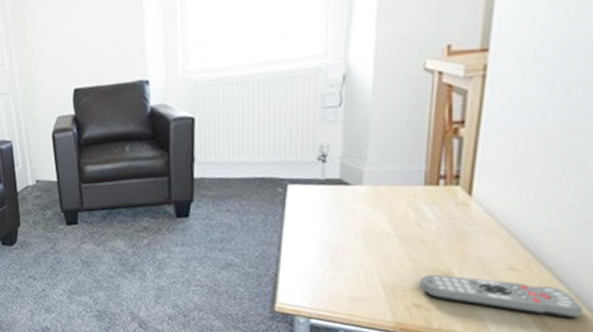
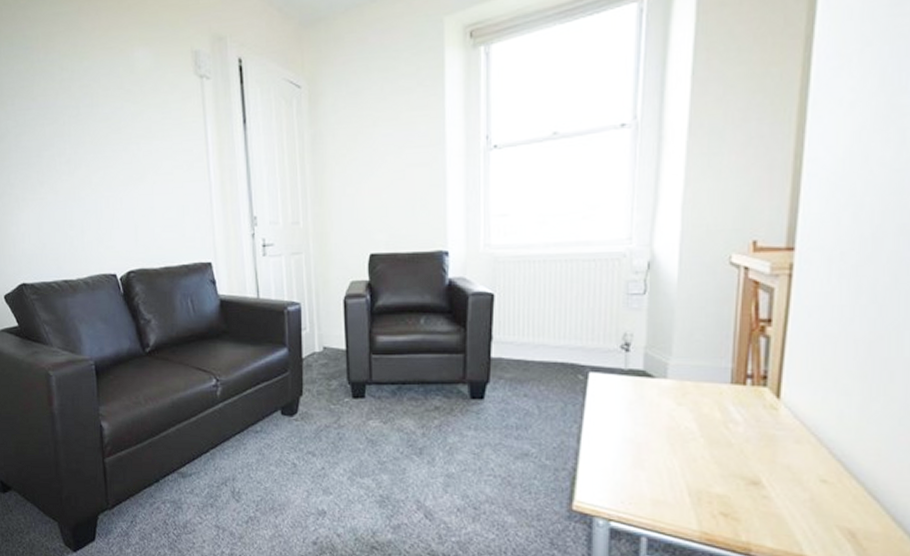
remote control: present [419,274,583,318] -> none [726,481,899,541]

